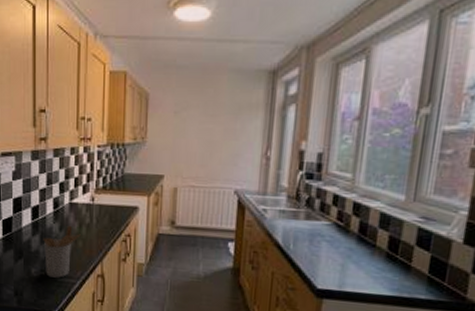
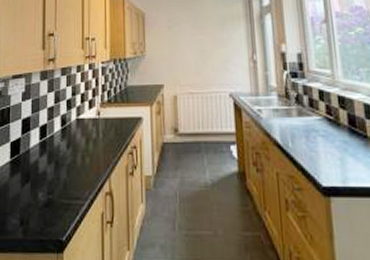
utensil holder: present [43,225,81,278] -> none [51,141,88,200]

